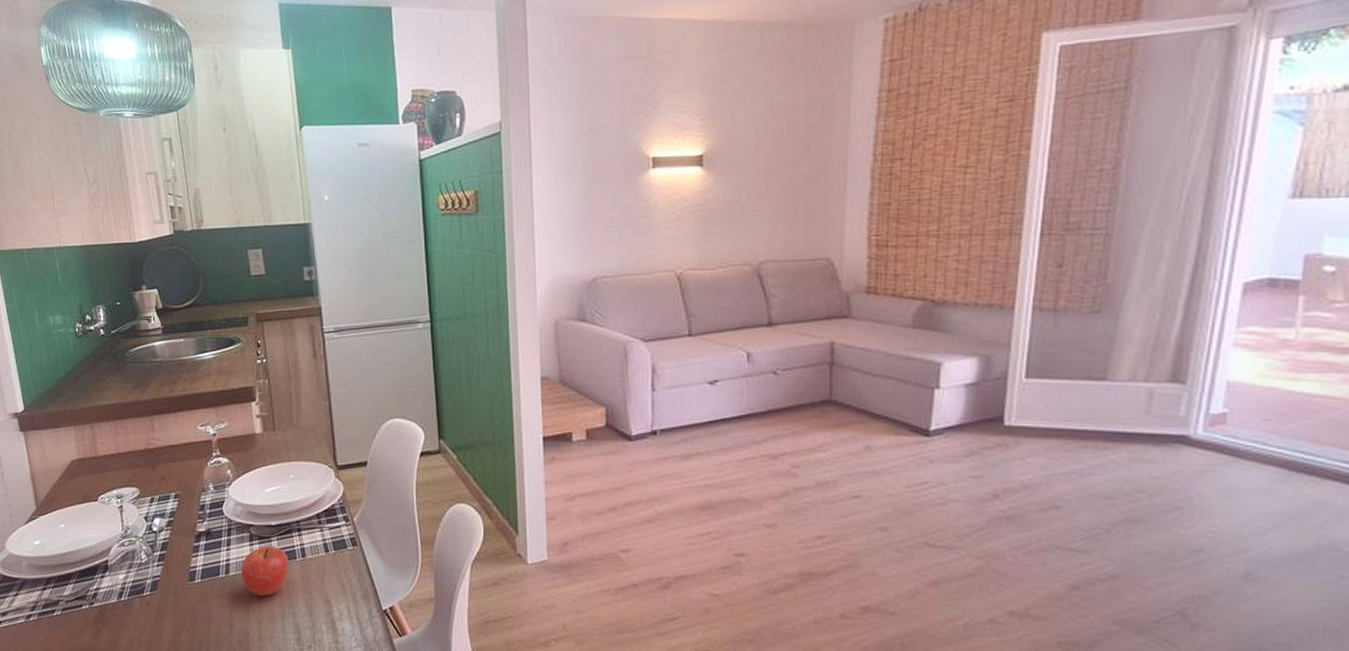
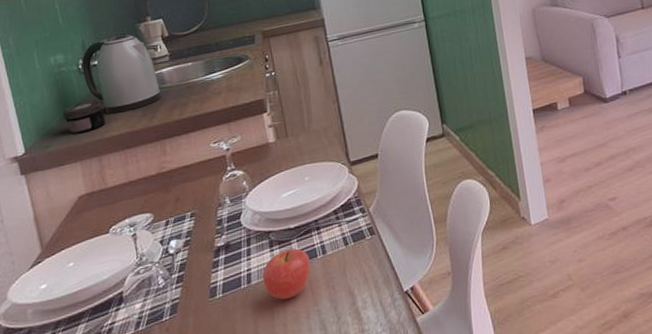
jar: none [60,366,99,399] -> present [63,99,106,135]
kettle: none [78,302,153,382] -> present [81,34,162,114]

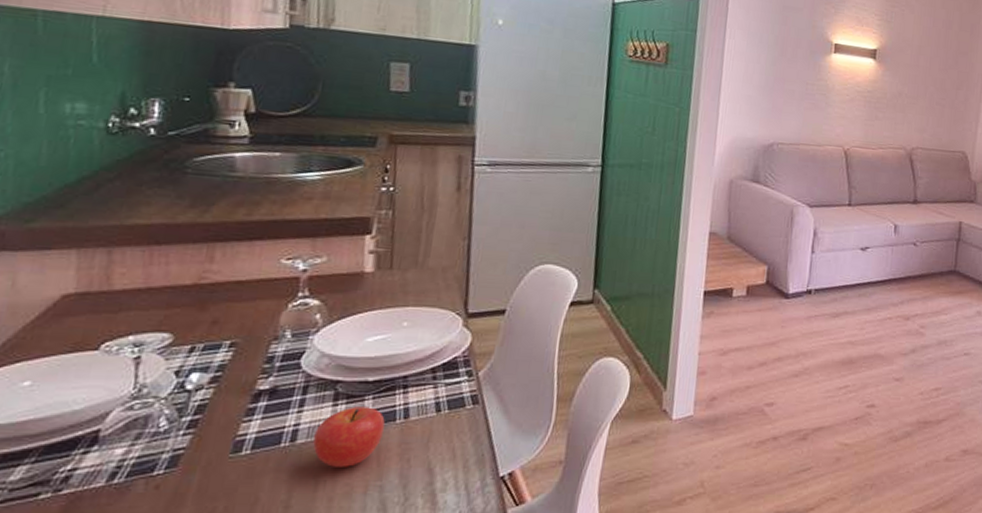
jar: present [63,99,106,135] -> none [66,171,136,214]
kettle: present [81,34,162,114] -> none [112,96,226,197]

